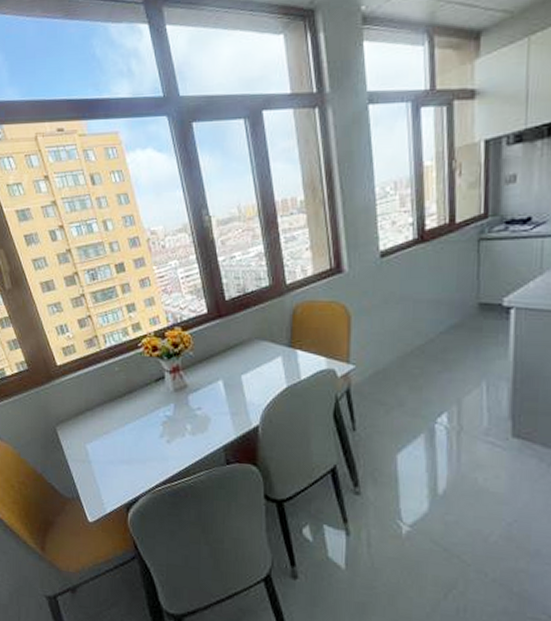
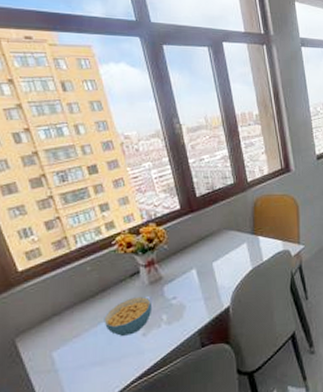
cereal bowl: none [131,402,177,440] -> present [104,296,153,336]

